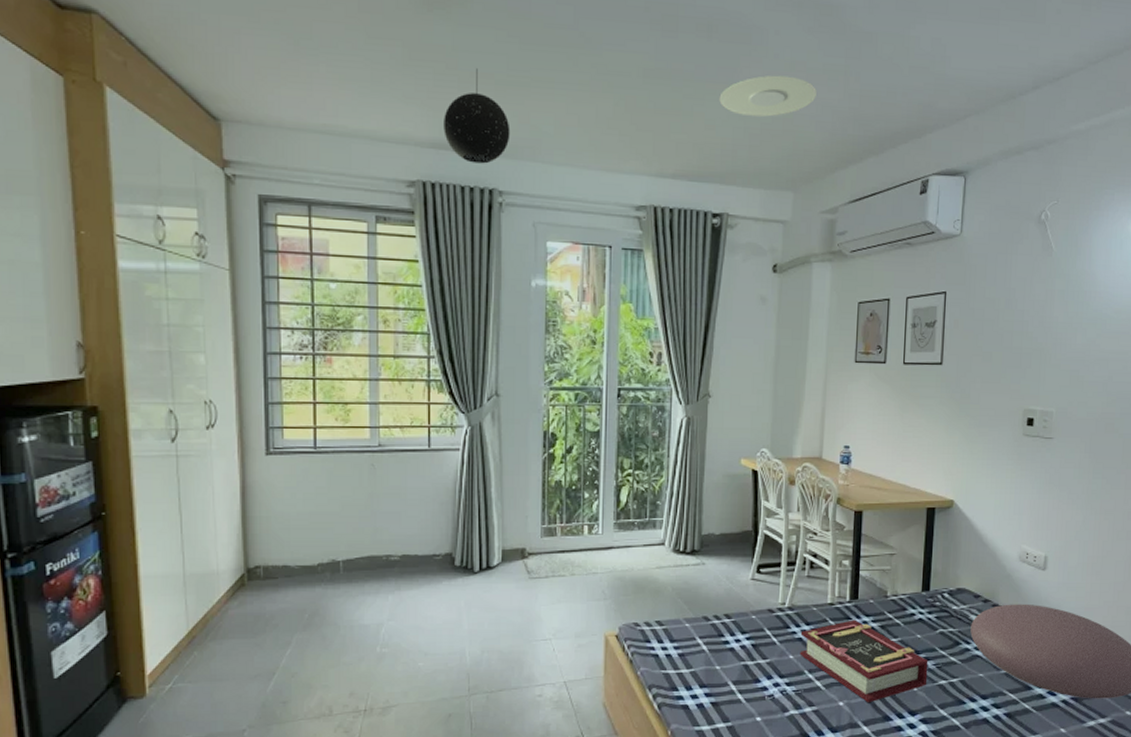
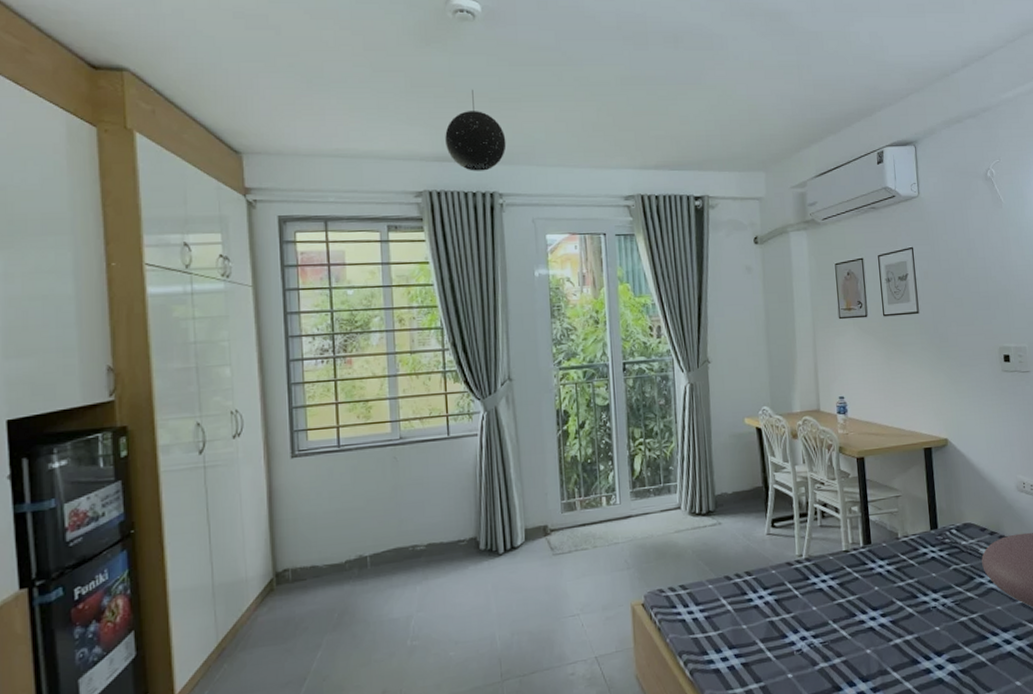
plate: present [719,75,817,117] -> none [690,74,775,111]
book: present [800,620,928,703] -> none [820,564,948,648]

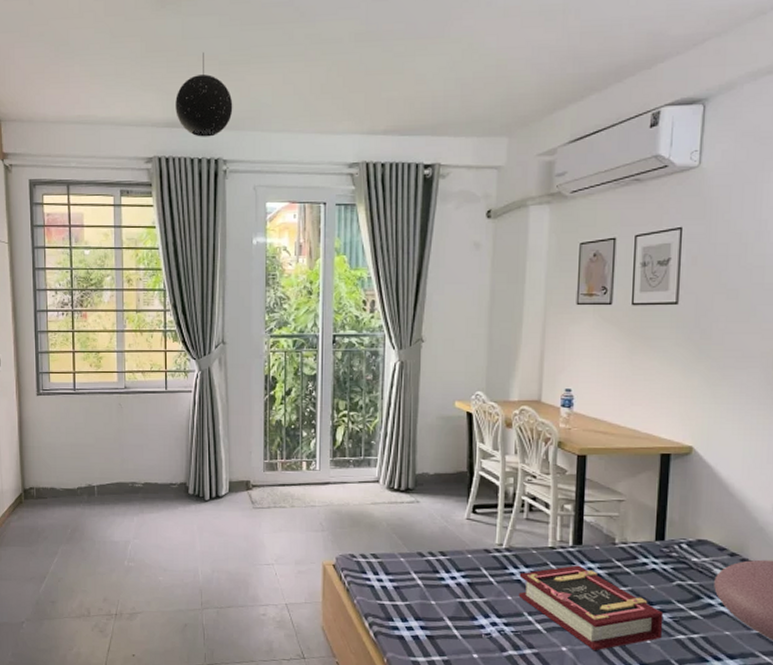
book: none [820,564,948,648] -> present [518,565,664,651]

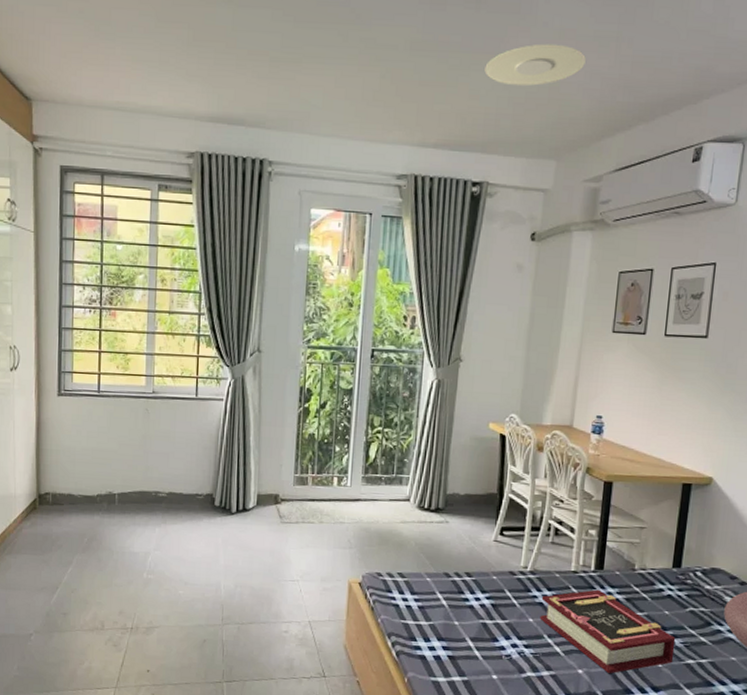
pendant light: present [175,53,233,137] -> none [221,47,282,136]
plate: none [430,22,532,67] -> present [484,44,586,87]

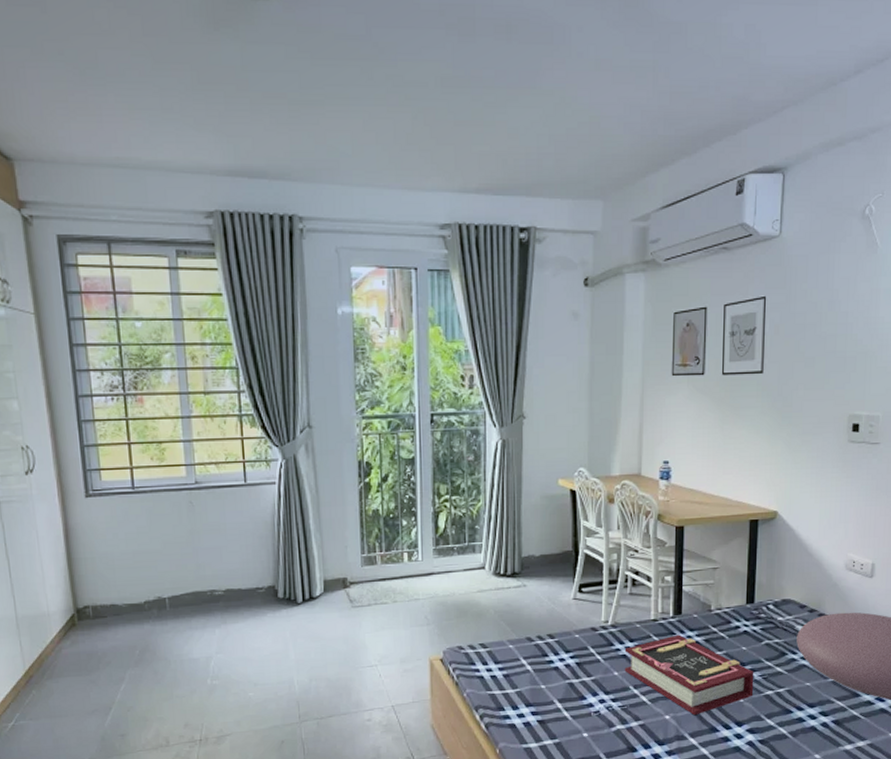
plate: present [484,44,586,87] -> none [522,76,624,123]

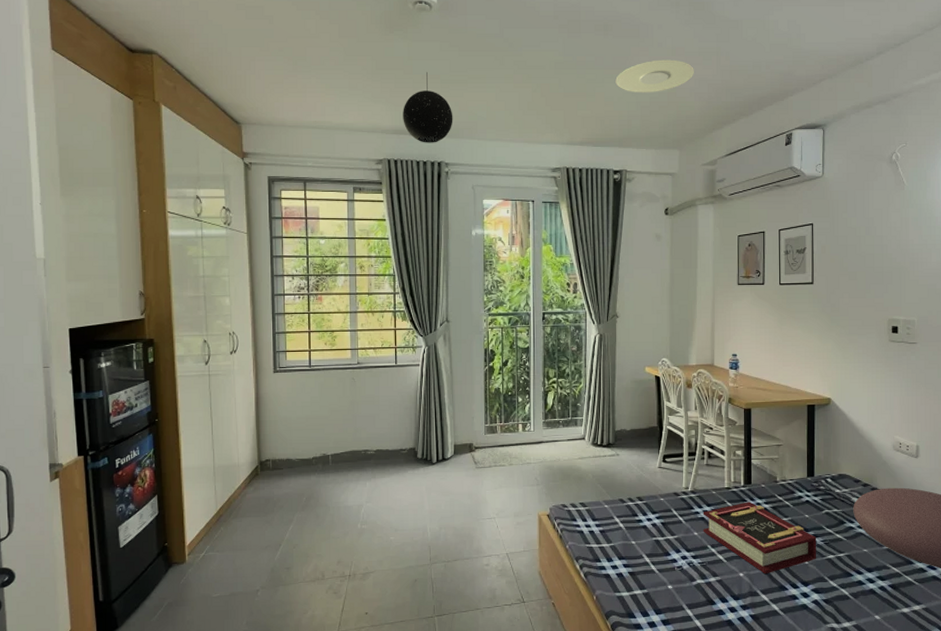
pendant light: none [238,89,307,189] -> present [403,72,453,143]
plate: none [522,76,624,123] -> present [615,59,694,93]

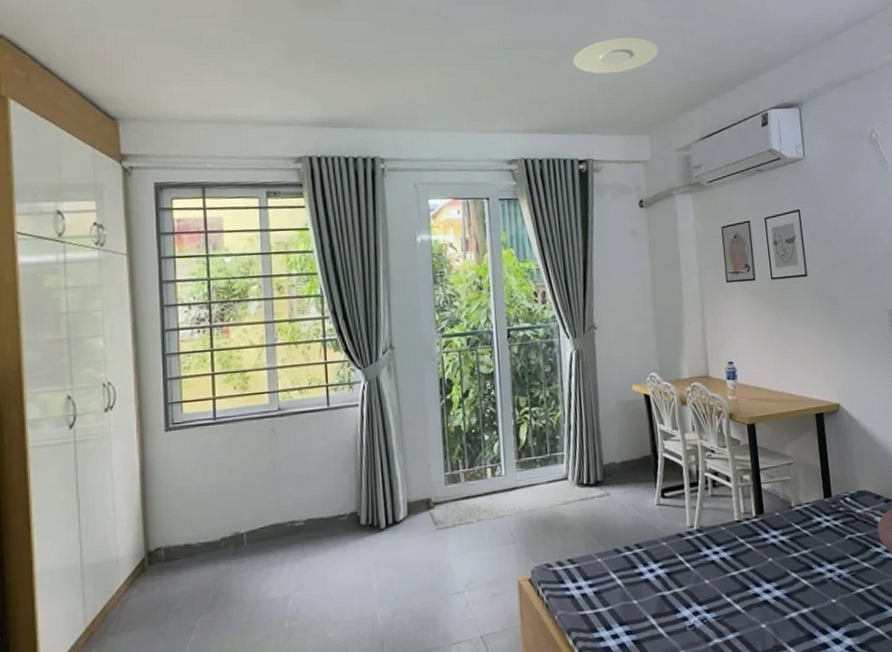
pendant light: present [403,72,453,143] -> none [325,55,388,136]
book: present [703,501,817,575] -> none [712,535,845,622]

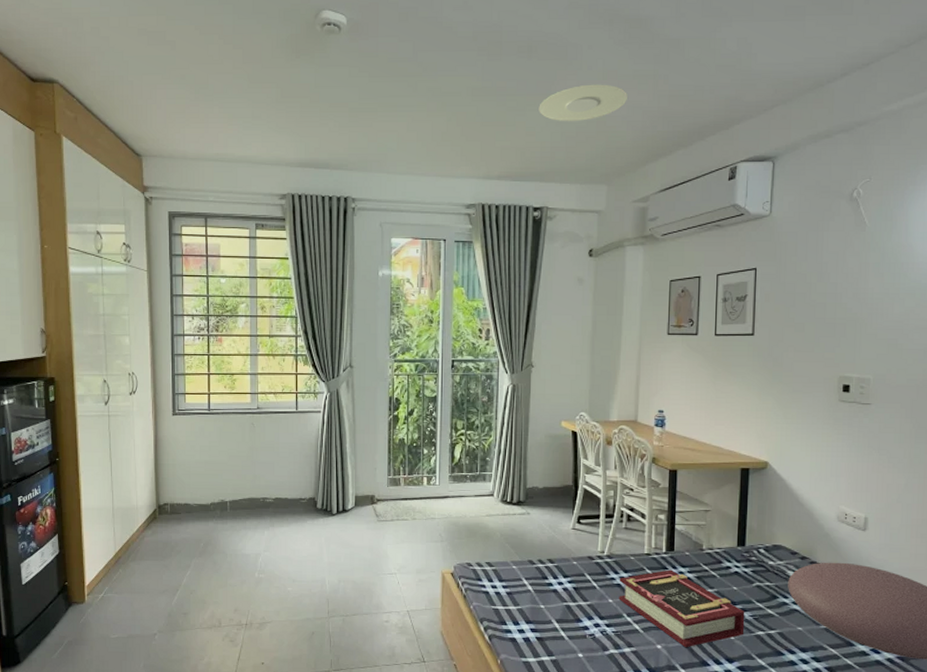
book: none [712,535,845,622] -> present [618,569,745,648]

